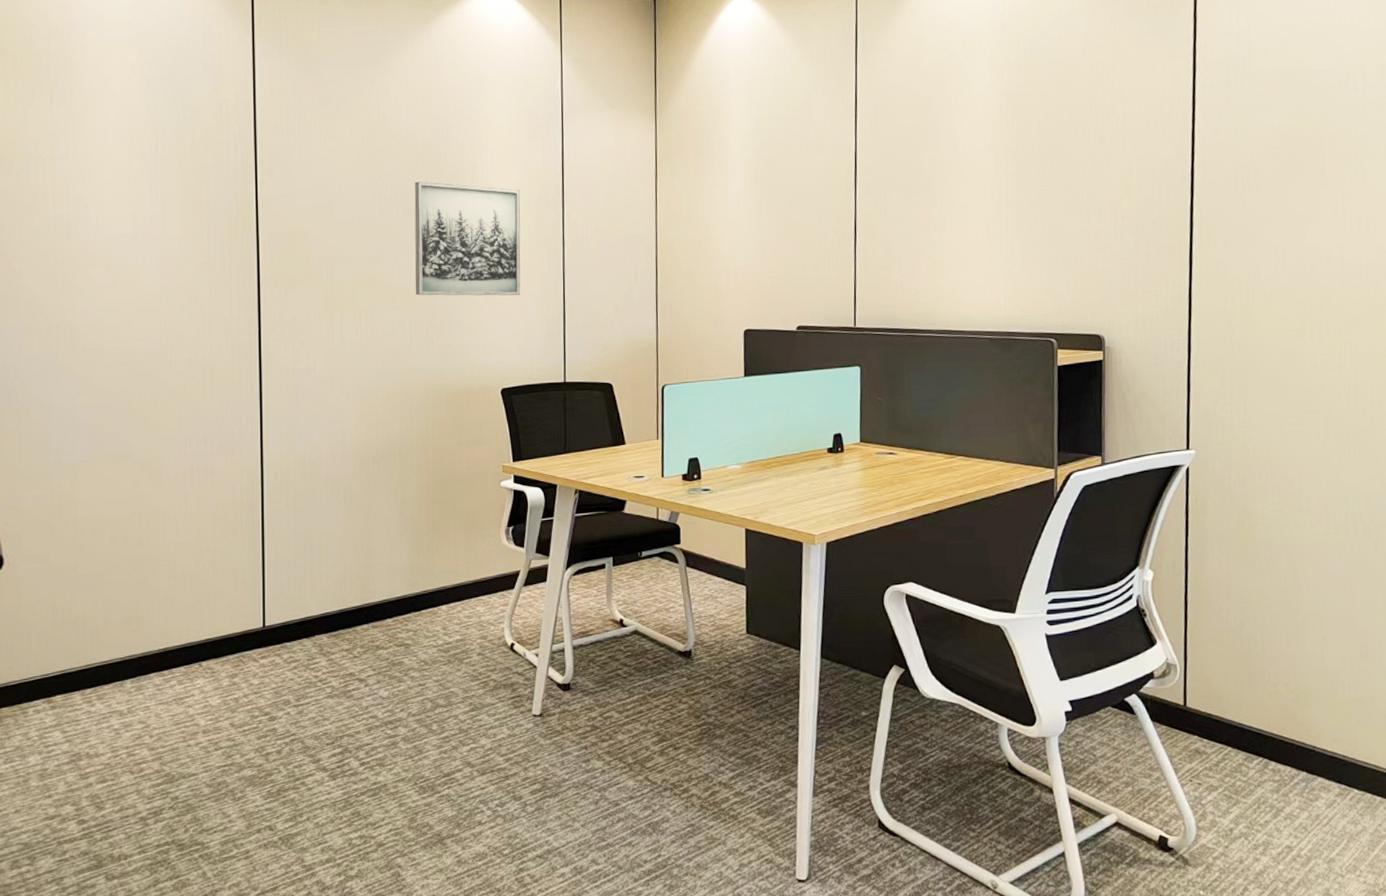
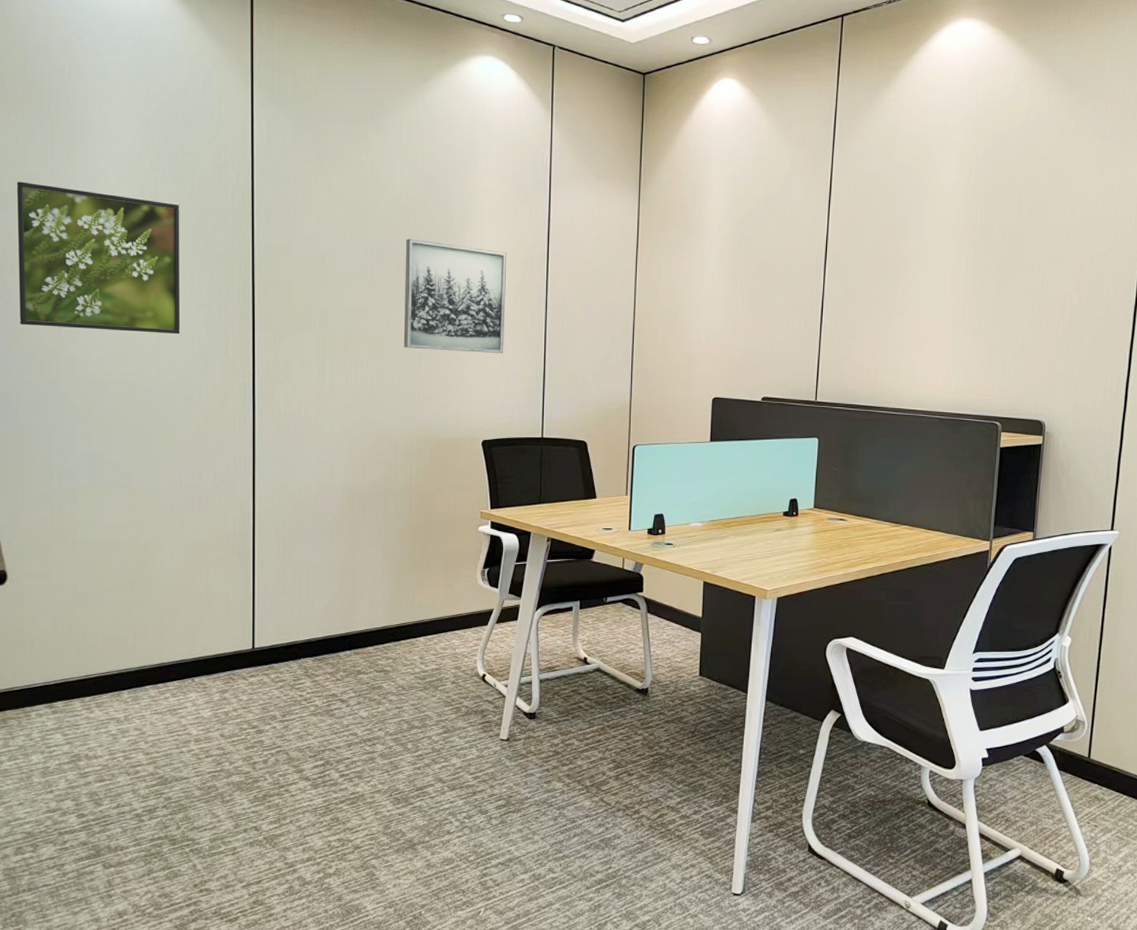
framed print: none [14,147,183,295] -> present [16,182,181,335]

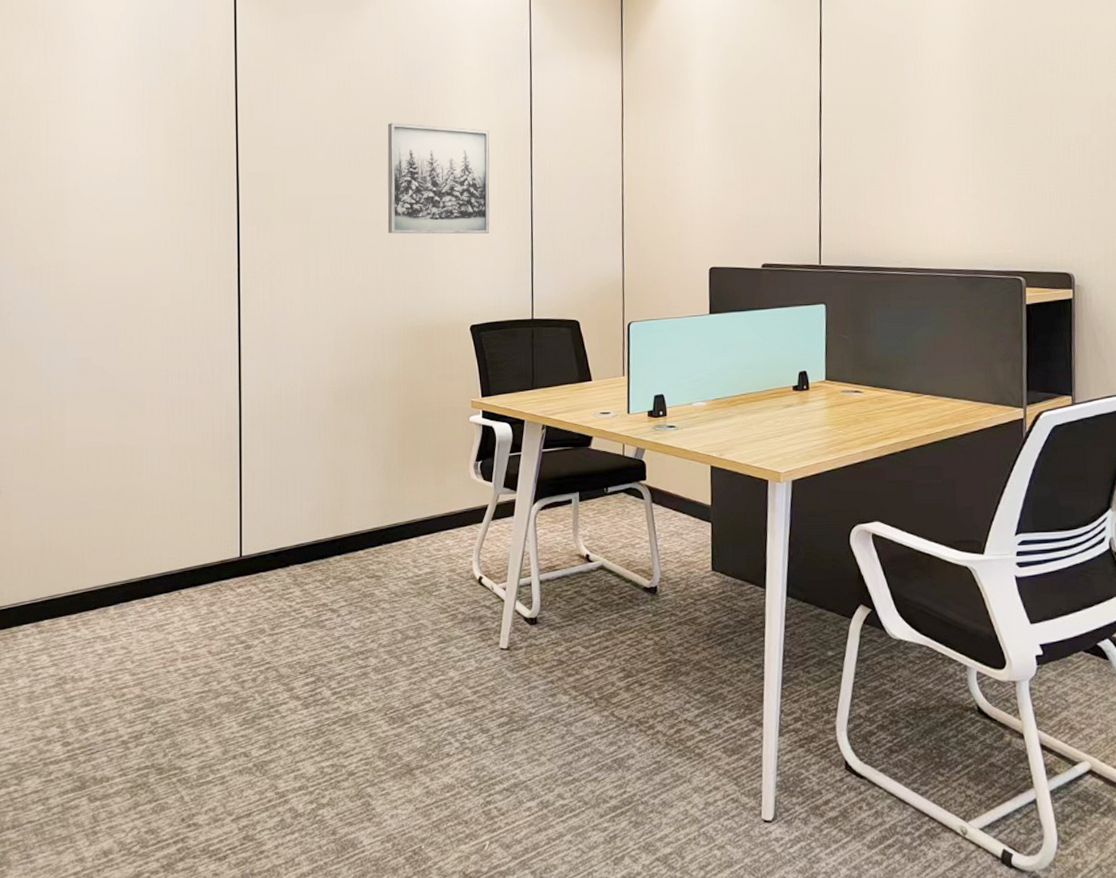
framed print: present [16,182,181,335] -> none [11,92,167,234]

